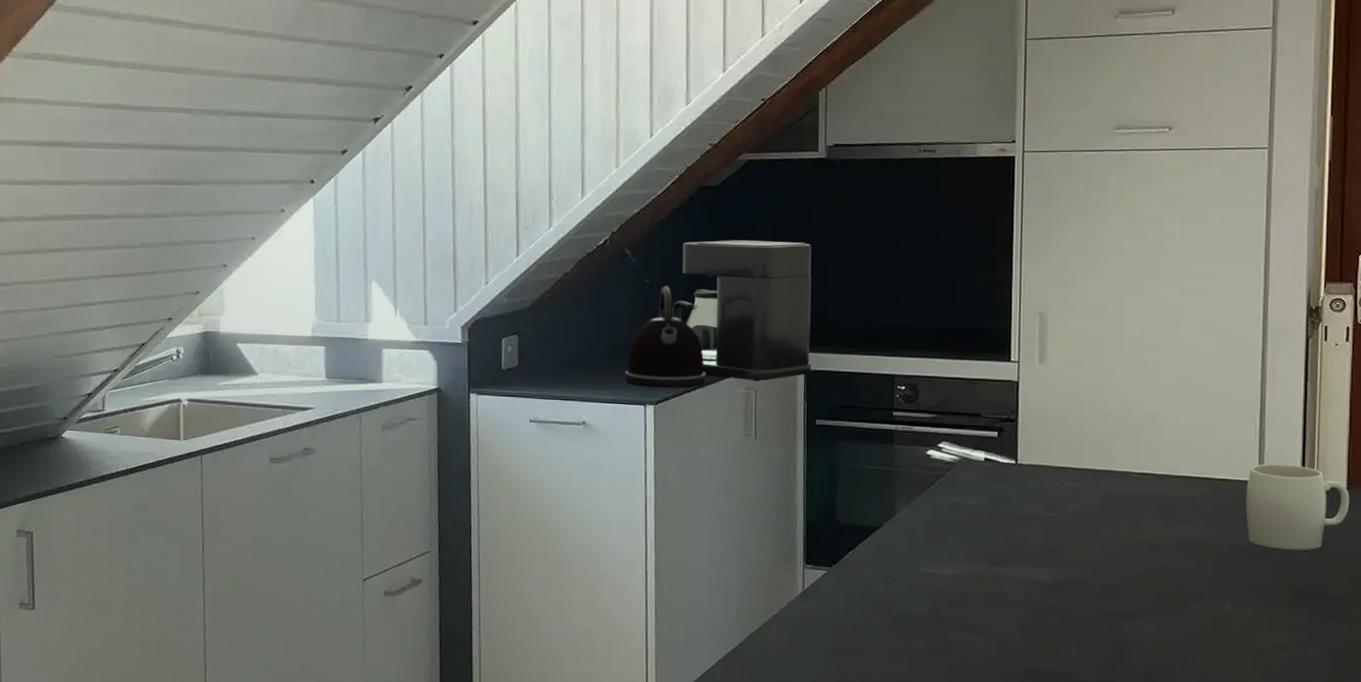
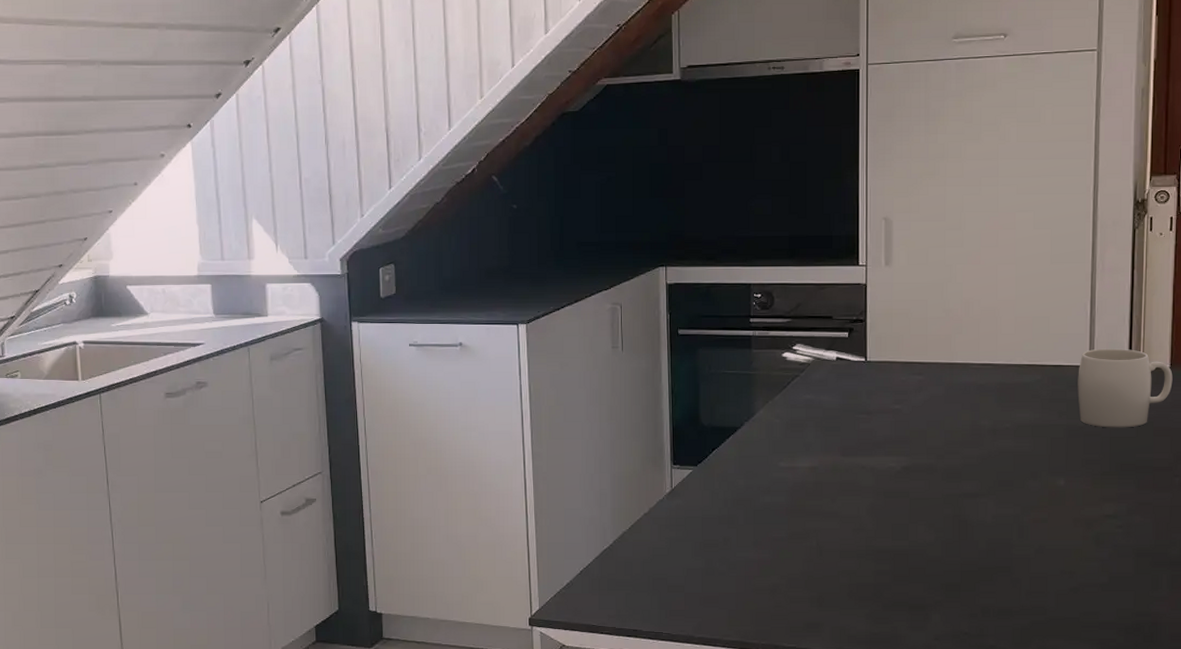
kettle: present [624,286,706,388] -> none [497,210,573,307]
coffee maker: present [672,240,812,382] -> none [540,162,673,297]

